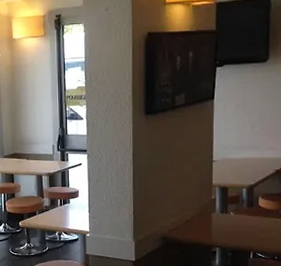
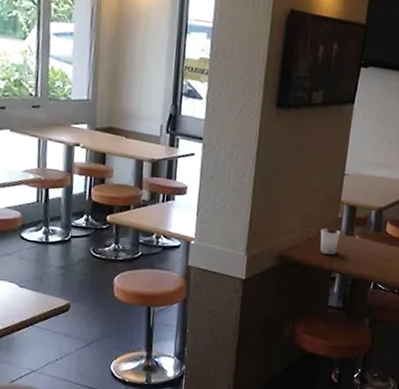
cup: none [197,209,215,232] -> present [320,228,340,255]

